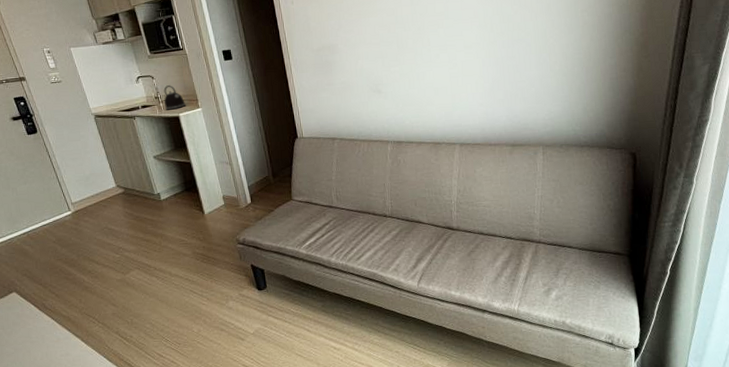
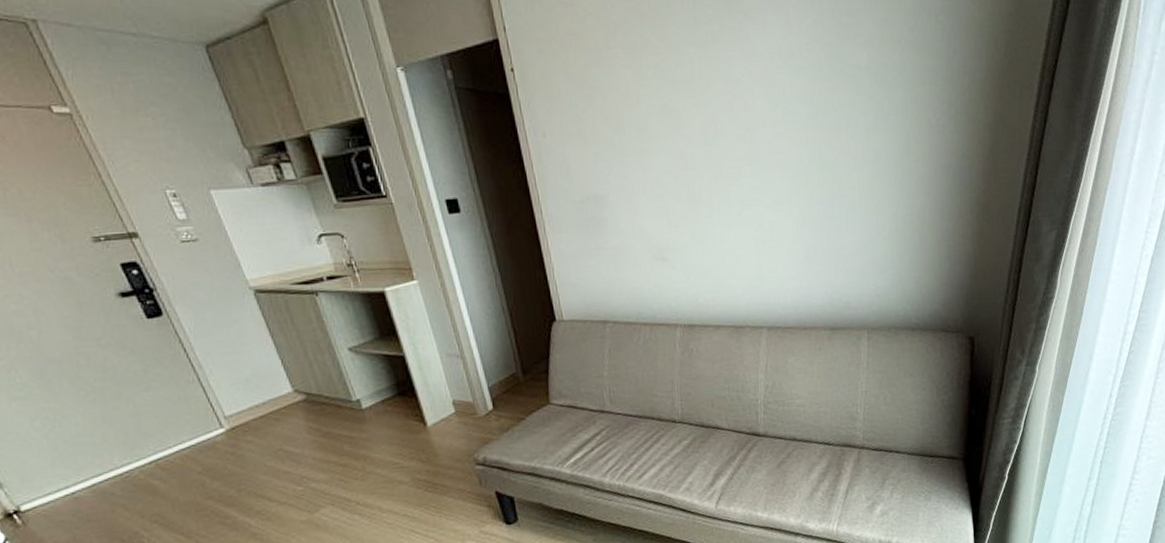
kettle: present [163,85,186,111] -> none [359,247,394,284]

